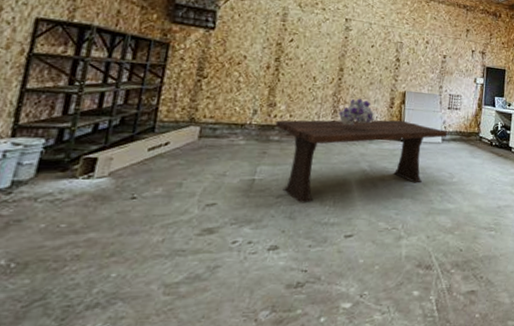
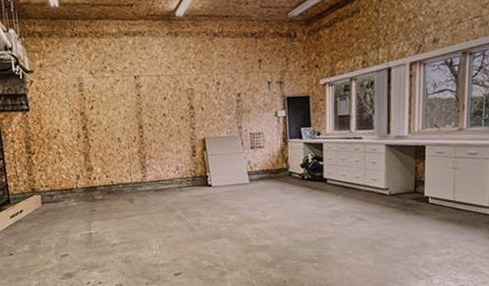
dining table: present [275,119,447,204] -> none [96,166,253,250]
bouquet: present [338,99,375,126] -> none [147,152,180,179]

